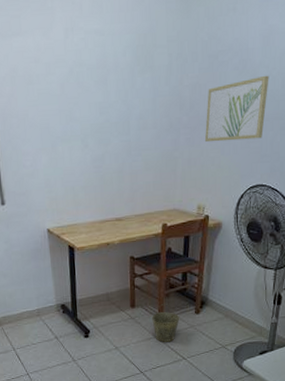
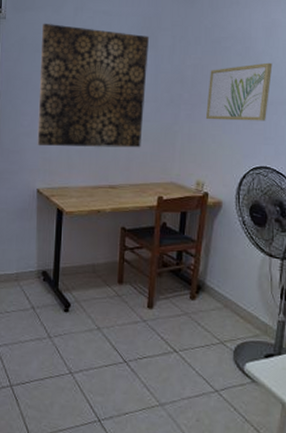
wall art: none [32,49,145,185] -> present [37,23,149,148]
bucket: present [152,303,180,342] -> none [141,283,173,329]

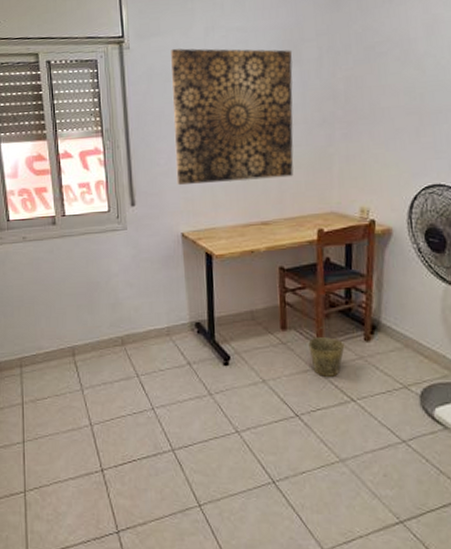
bucket: none [141,283,173,329] -> present [308,325,345,377]
wall art: present [205,62,273,121] -> none [364,64,438,138]

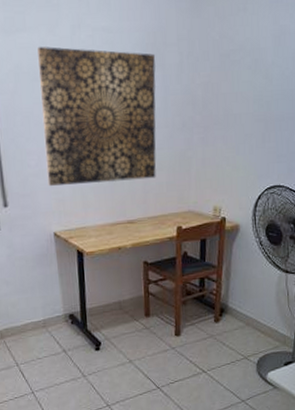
bucket: present [308,325,345,377] -> none [168,311,198,354]

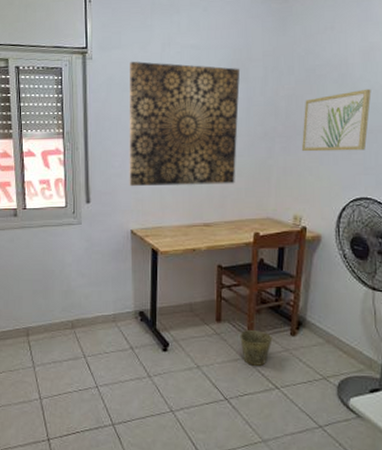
bucket: none [168,311,198,354] -> present [240,320,273,366]
wall art: none [218,75,283,142] -> present [301,89,371,152]

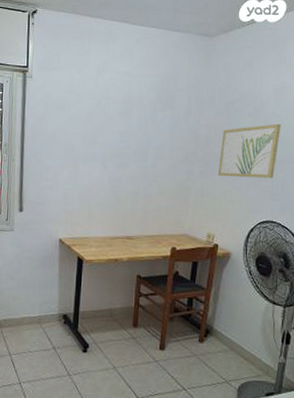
wall art: present [129,61,240,186] -> none [60,82,166,202]
bucket: present [240,320,273,366] -> none [153,326,183,369]

